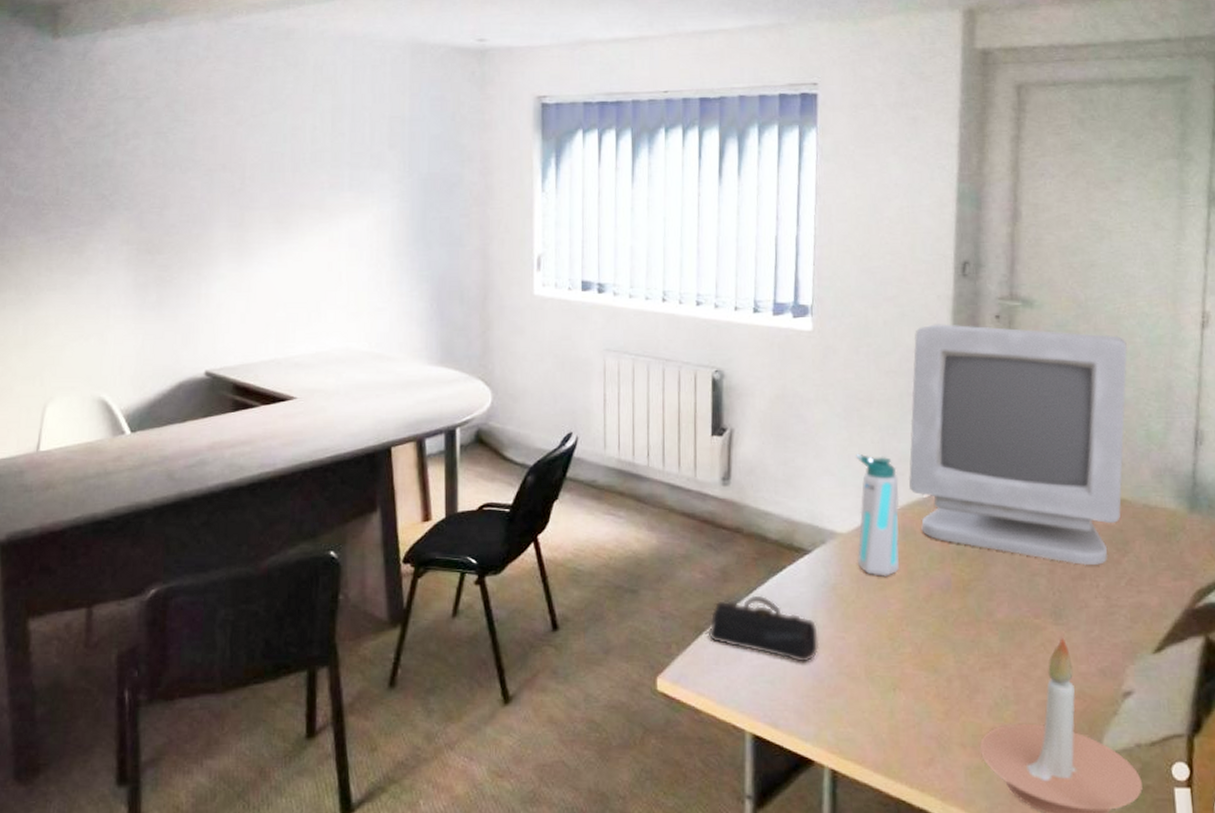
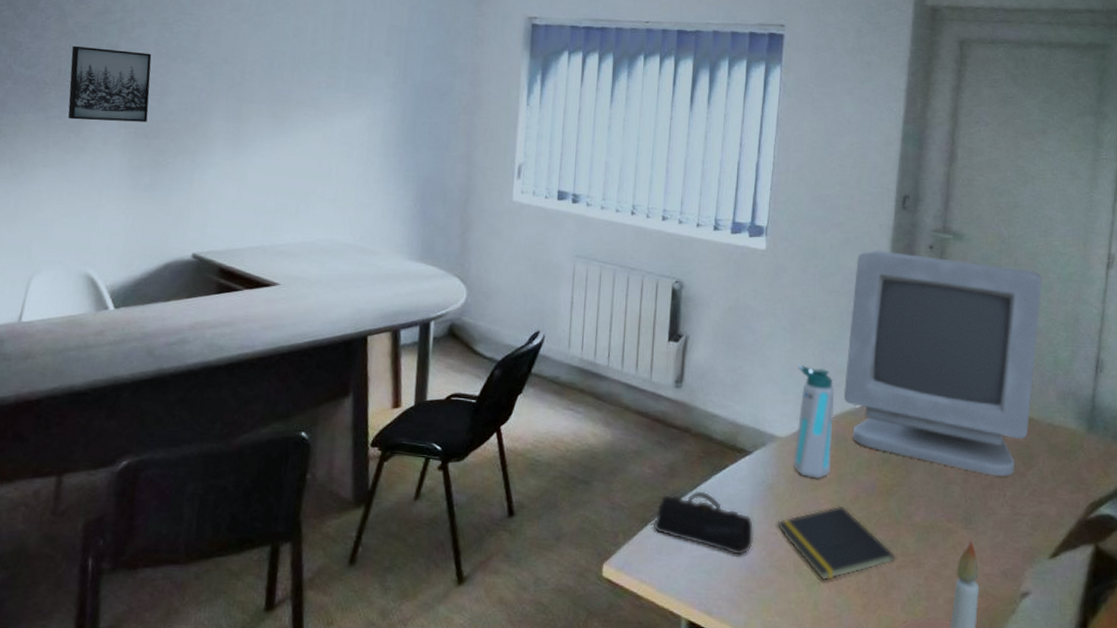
wall art: none [67,162,150,240] -> present [68,45,152,122]
notepad: none [845,604,978,687] -> present [778,505,896,581]

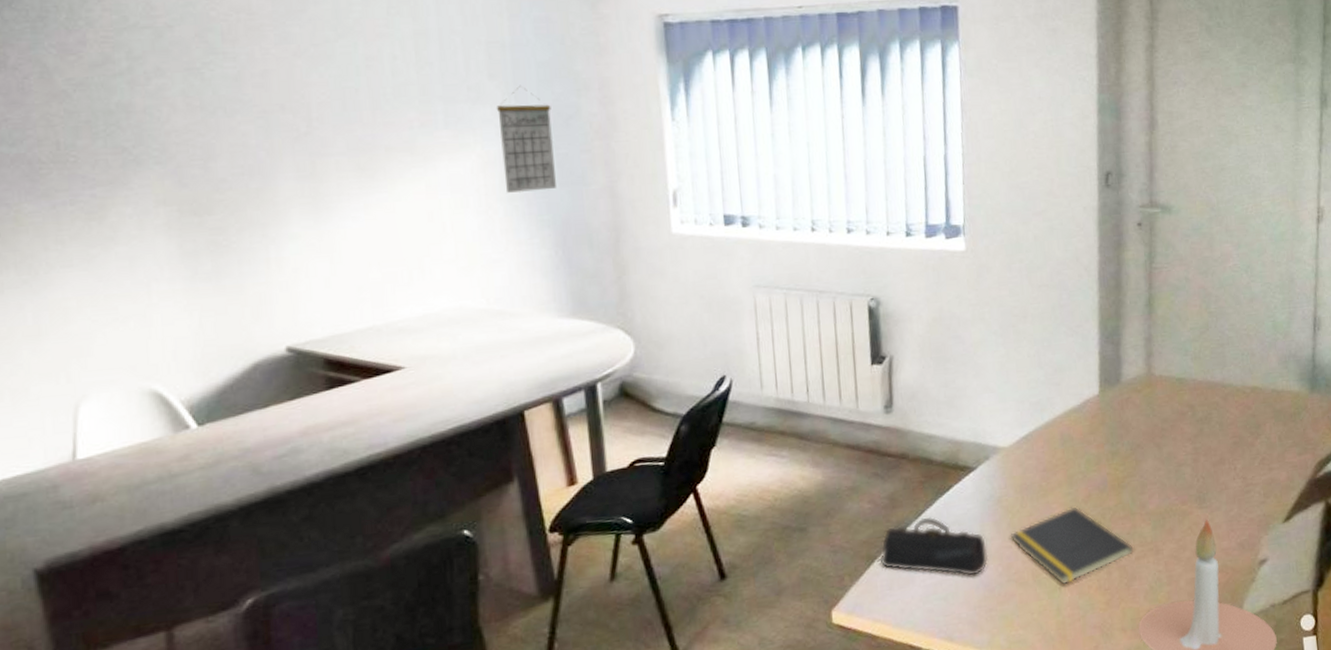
wall art: present [68,45,152,122] -> none [69,108,193,204]
calendar: none [384,62,431,151] -> present [496,85,556,193]
water bottle: present [794,364,835,479] -> none [1014,368,1059,485]
computer monitor: present [843,250,1042,477] -> none [1063,234,1256,452]

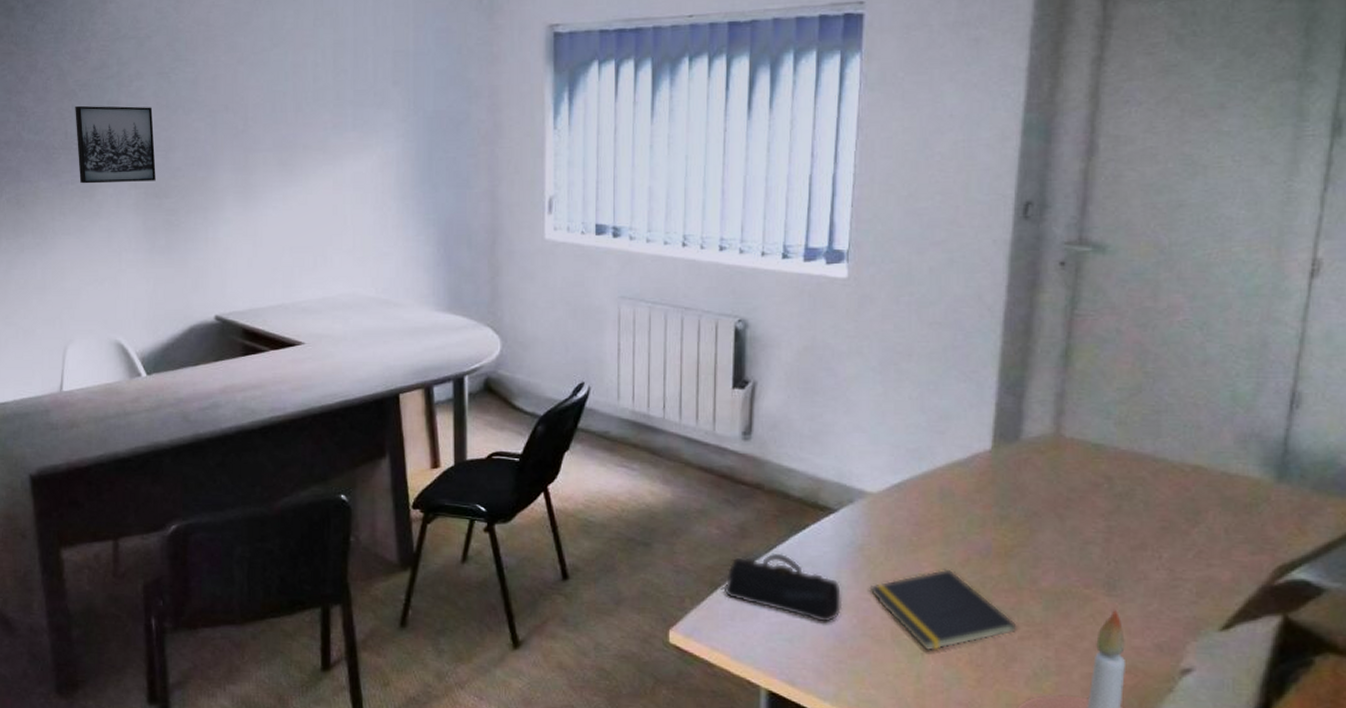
wall art: none [69,108,193,204] -> present [75,105,156,184]
calendar: present [496,85,556,193] -> none [397,91,445,192]

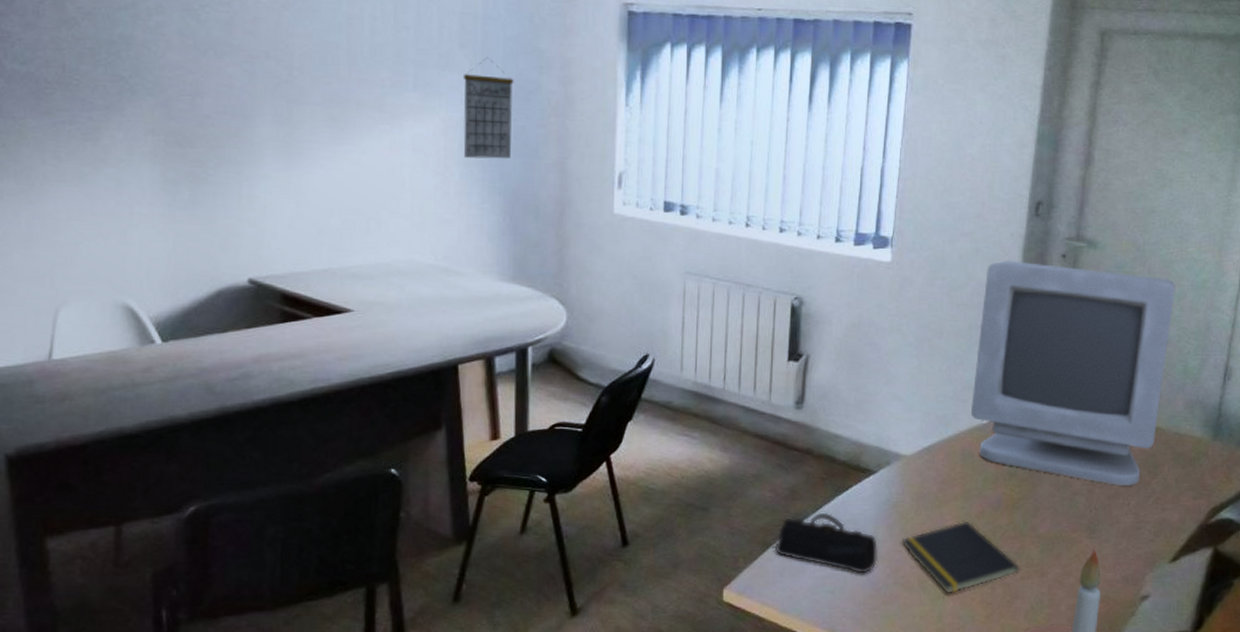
wall art: present [75,105,156,184] -> none [75,36,179,128]
calendar: none [397,91,445,192] -> present [462,56,514,159]
computer monitor: none [948,271,1216,536] -> present [970,260,1175,487]

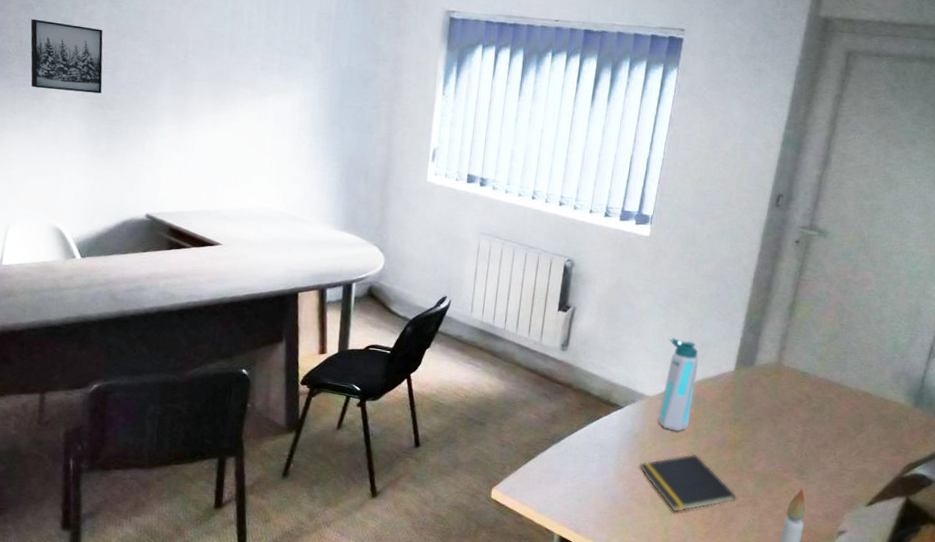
wall art: none [75,36,179,128] -> present [30,18,103,94]
calendar: present [462,56,514,159] -> none [313,49,356,132]
pencil case: present [774,512,879,574] -> none [535,435,620,489]
water bottle: none [919,381,962,495] -> present [658,336,699,432]
computer monitor: present [970,260,1175,487] -> none [706,242,893,439]

